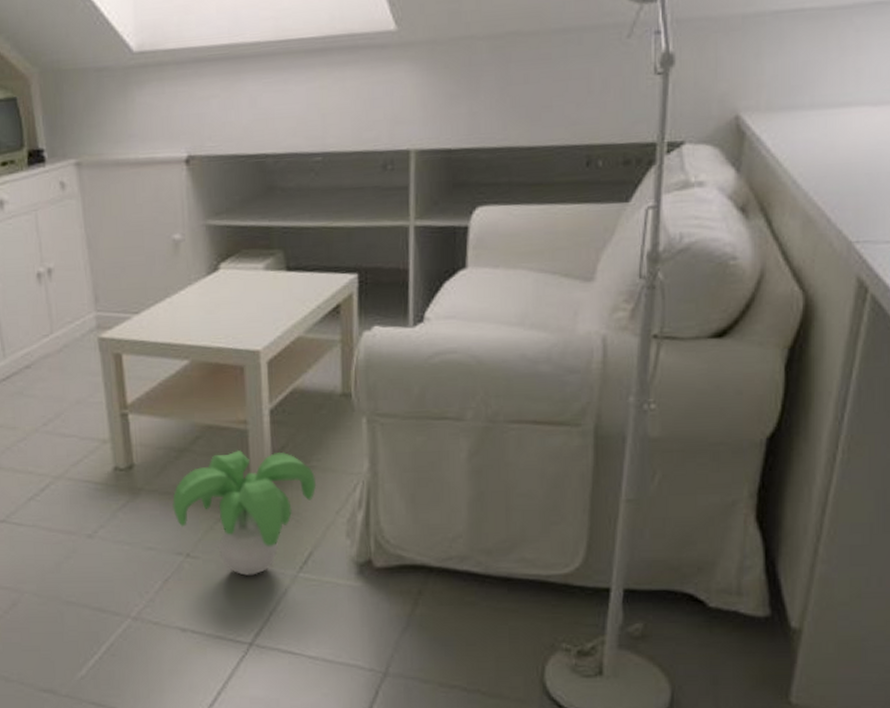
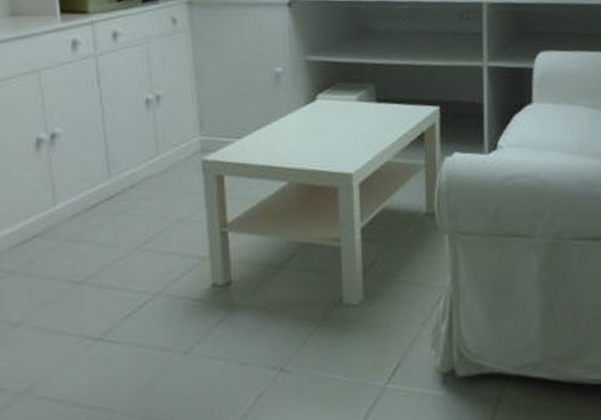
decorative plant: present [172,449,317,576] -> none [268,265,404,388]

